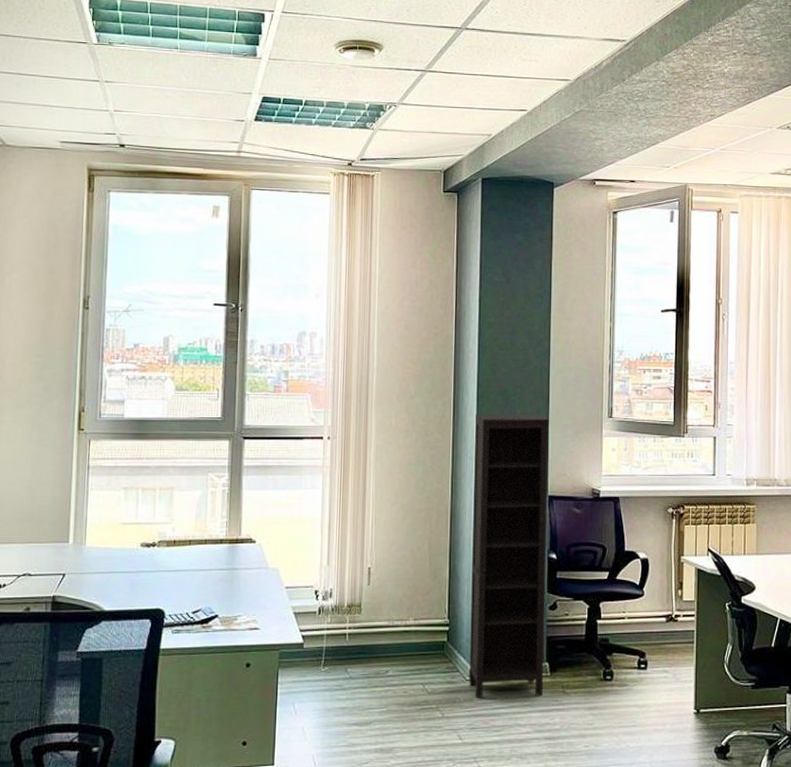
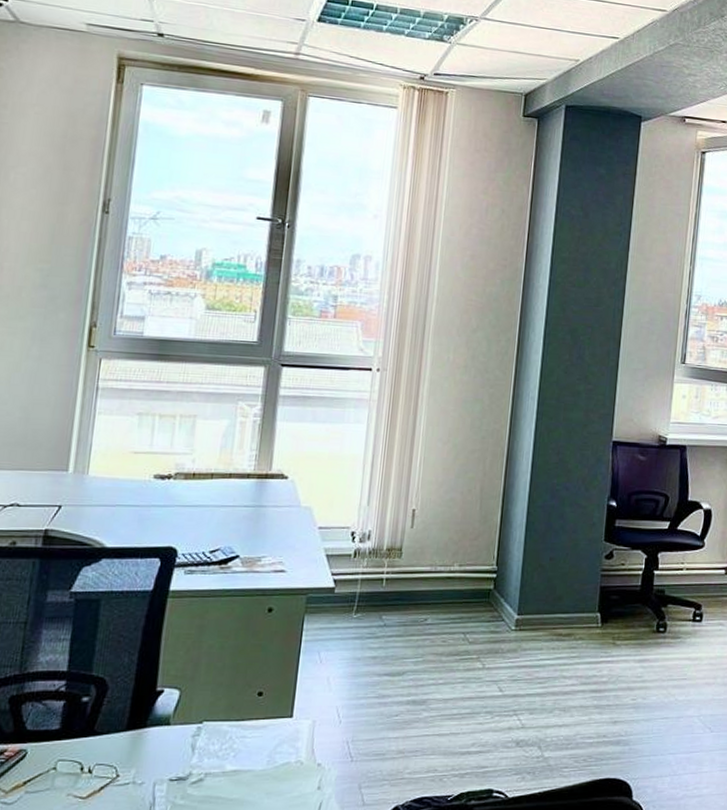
bookcase: present [469,414,549,698] -> none [514,352,619,649]

